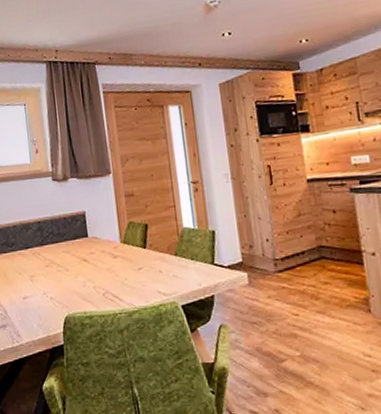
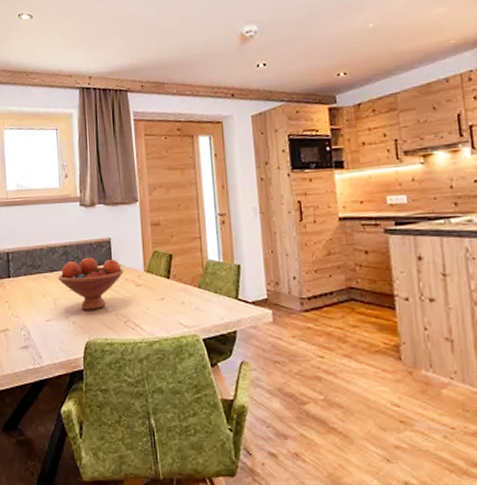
fruit bowl: none [33,231,100,285] -> present [58,257,123,310]

